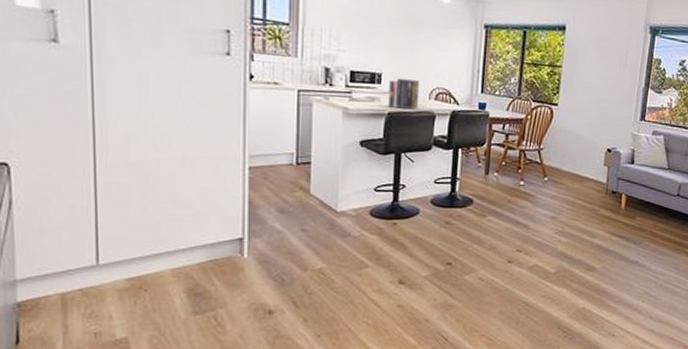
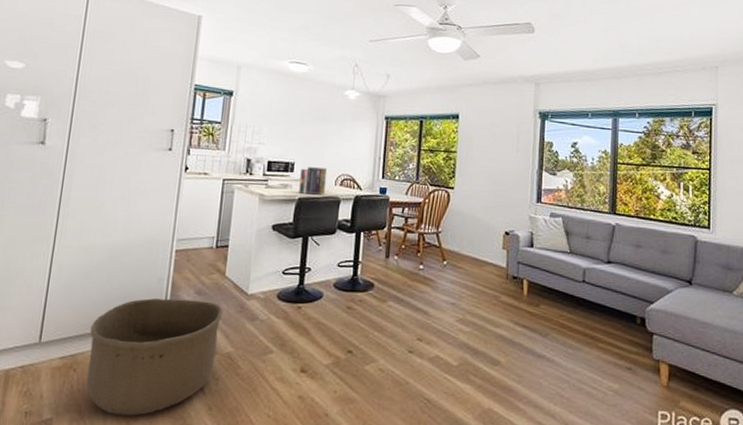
basket: none [157,216,311,330] -> present [86,298,223,416]

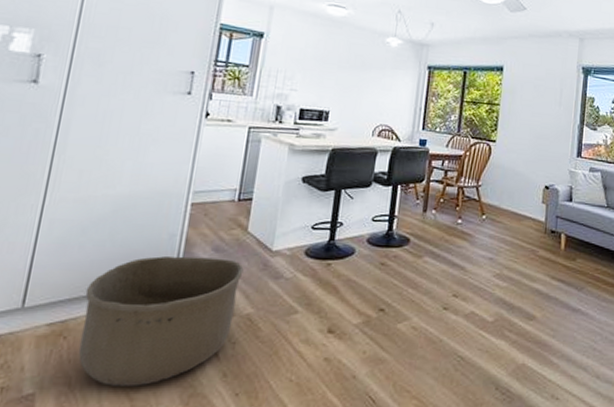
books: present [299,167,327,195] -> none [333,116,364,146]

